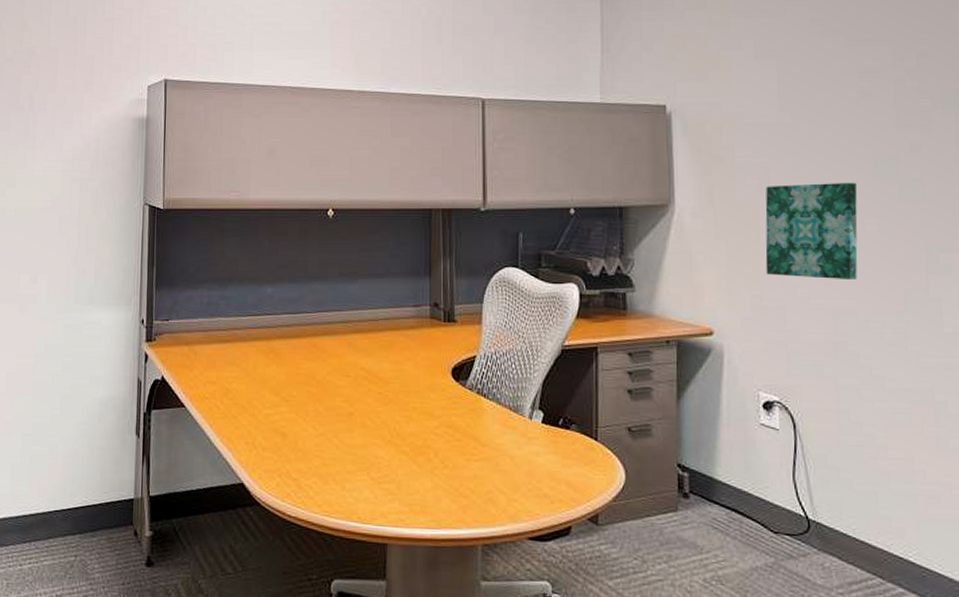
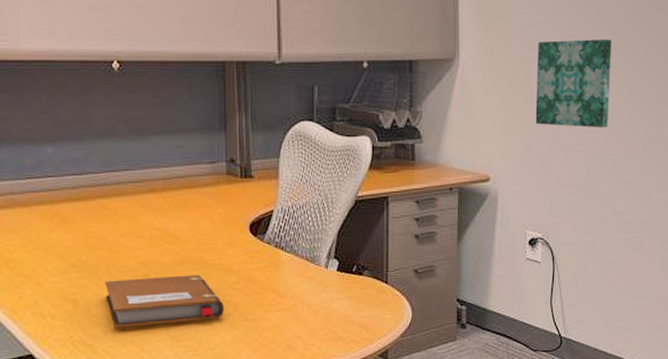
notebook: none [312,416,424,465] -> present [105,275,224,328]

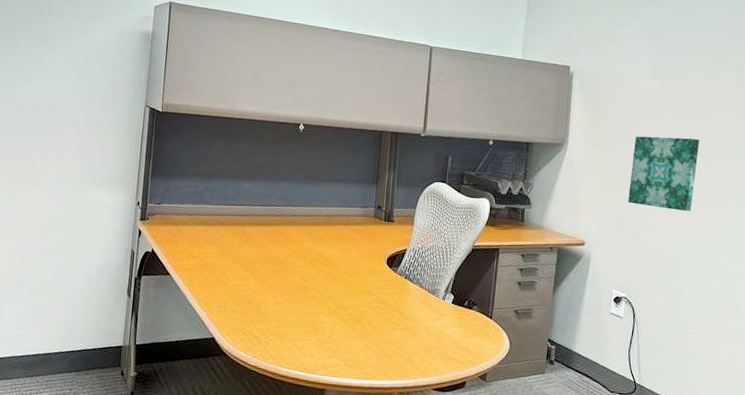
notebook: present [105,275,224,328] -> none [272,288,360,329]

